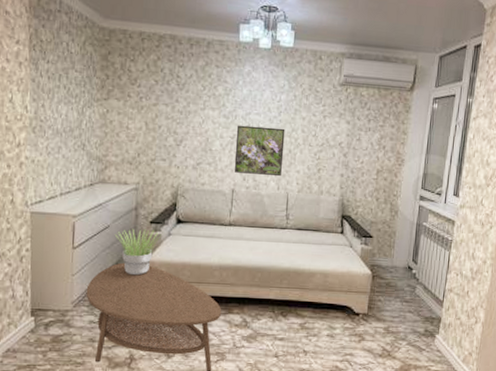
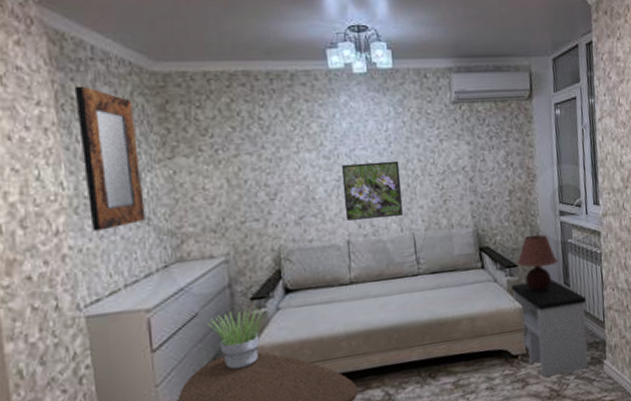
home mirror: none [43,31,84,149] -> present [74,85,146,231]
side table: none [363,253,431,338] -> present [511,279,588,377]
table lamp: none [373,212,411,263] -> present [517,234,558,292]

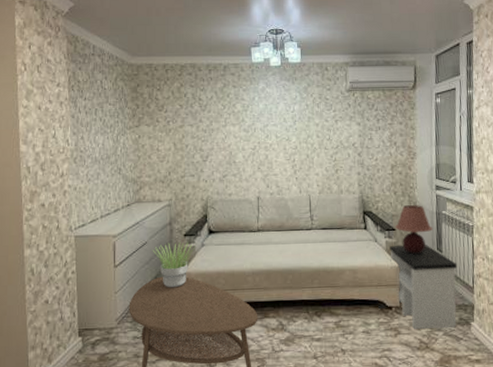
home mirror: present [74,85,146,231] -> none [80,73,118,176]
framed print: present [341,160,403,221] -> none [256,136,302,181]

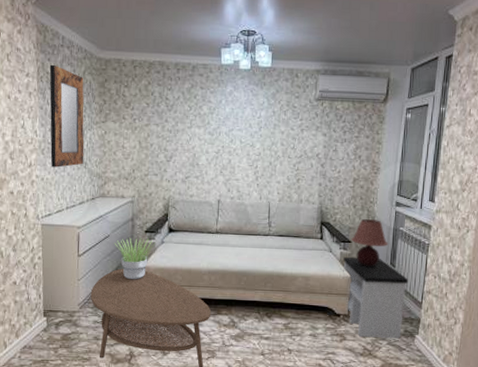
home mirror: none [80,73,118,176] -> present [49,64,85,168]

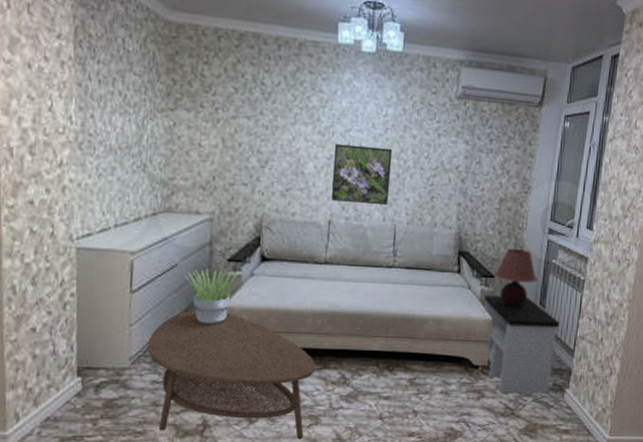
home mirror: present [49,64,85,168] -> none [92,24,145,170]
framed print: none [219,141,266,187] -> present [330,143,393,206]

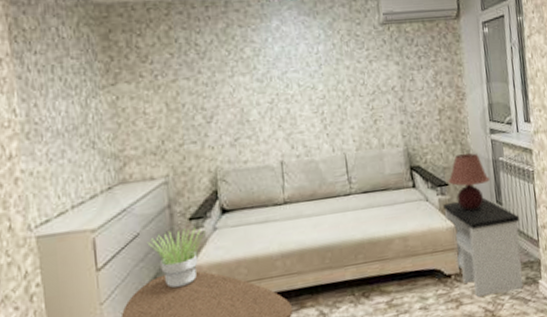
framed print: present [330,143,393,206] -> none [274,82,334,142]

